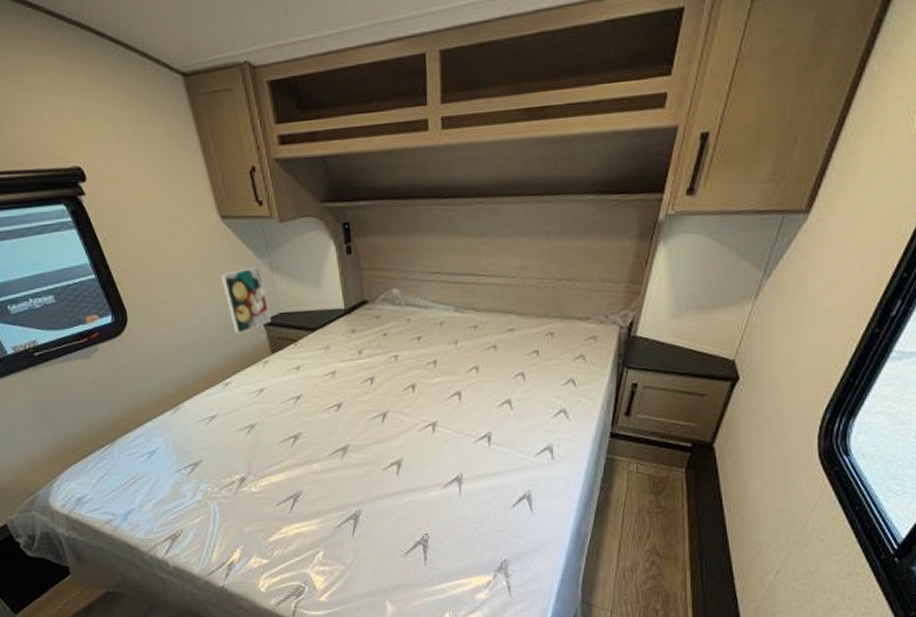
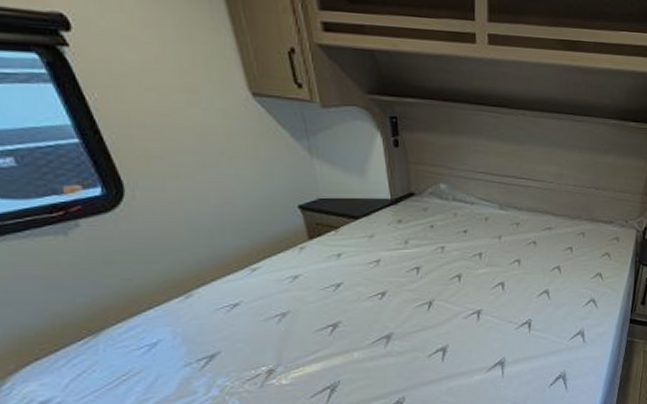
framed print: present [220,266,272,334] -> none [249,149,310,217]

